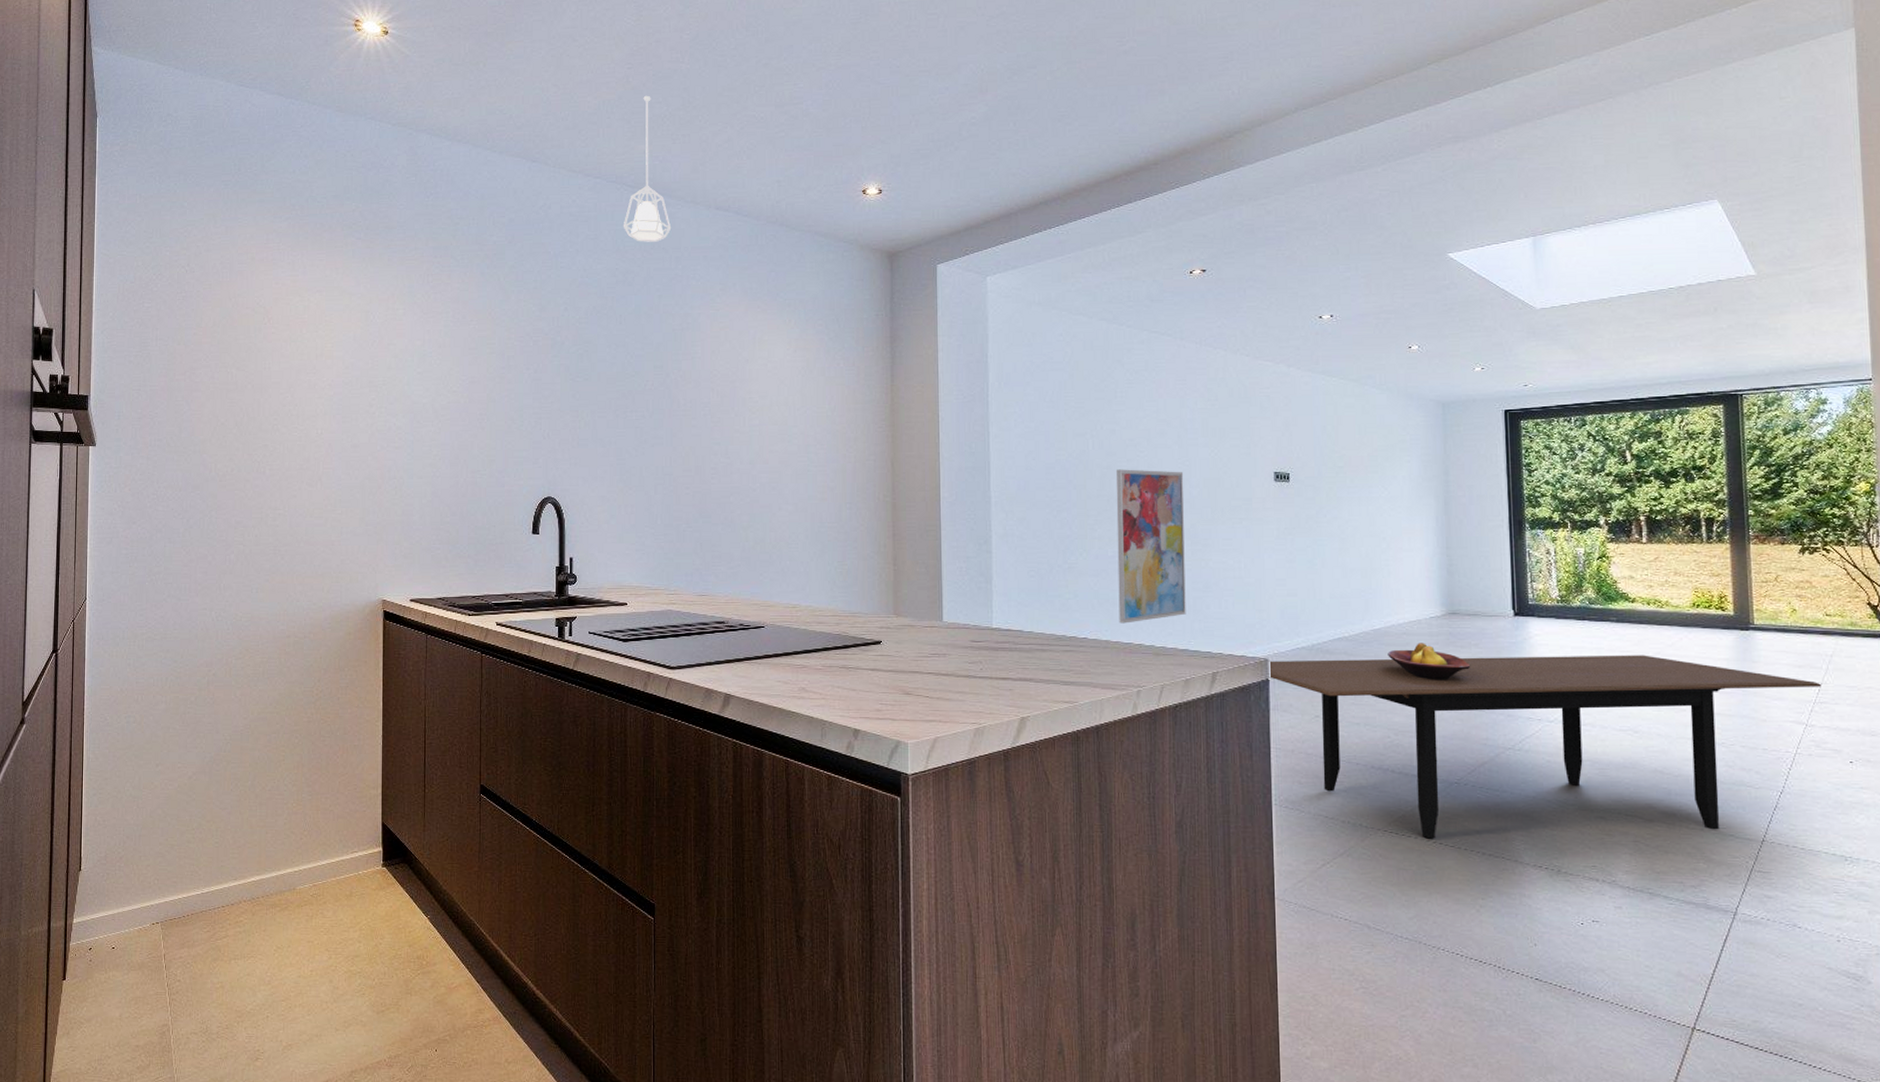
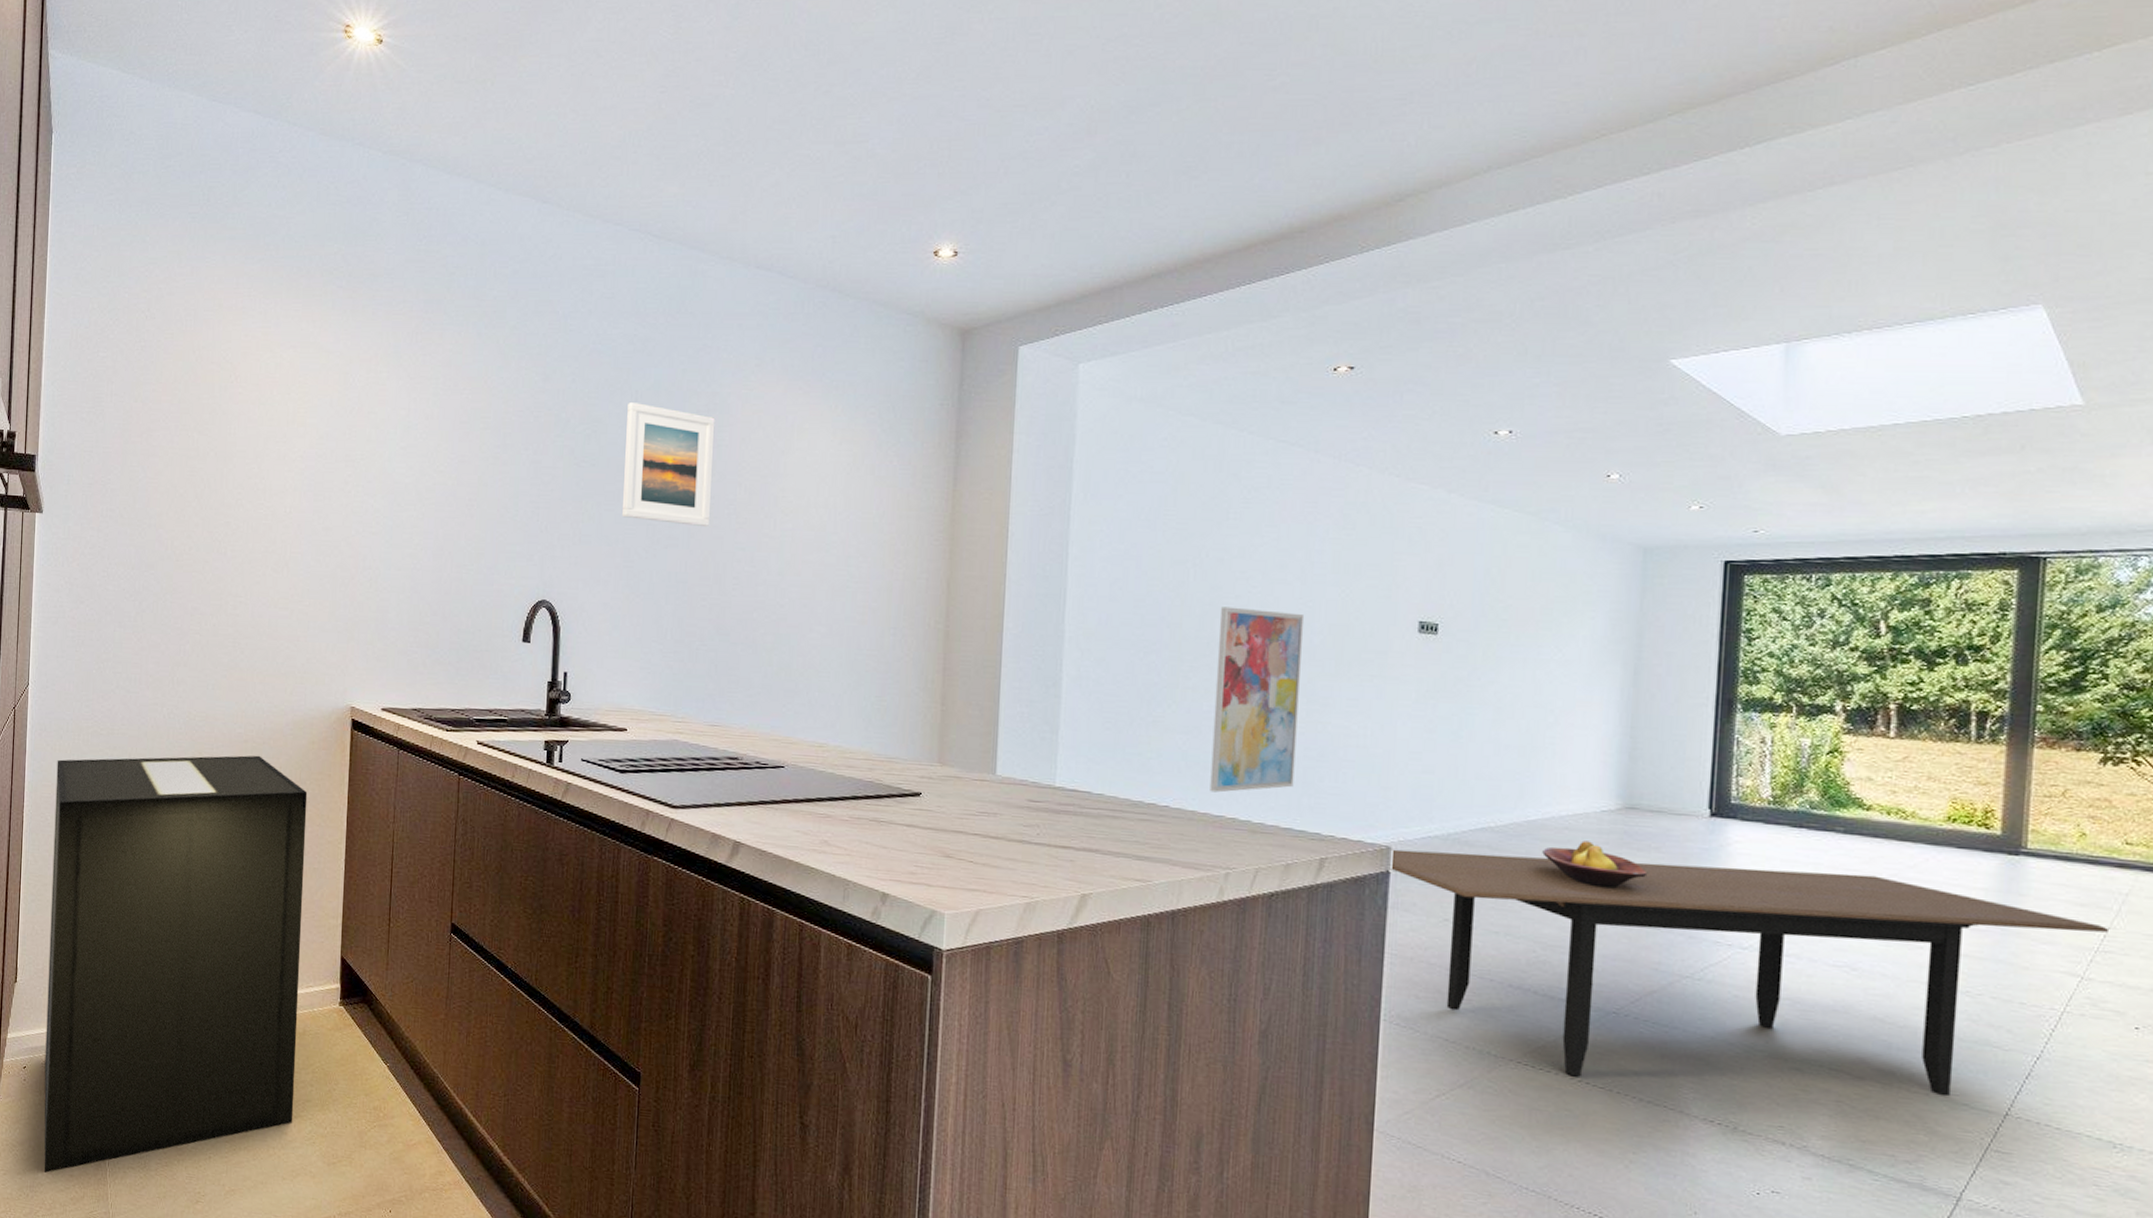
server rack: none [109,648,346,1045] -> present [44,755,308,1173]
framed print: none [613,324,689,426] -> present [621,401,715,526]
pendant lamp: present [623,95,672,242] -> none [645,126,702,305]

